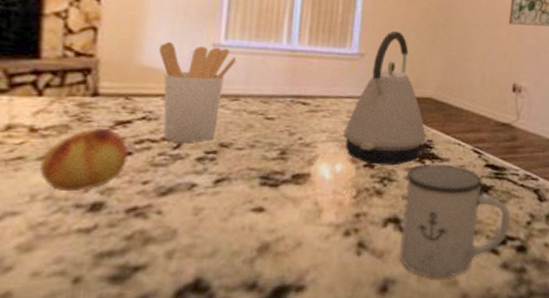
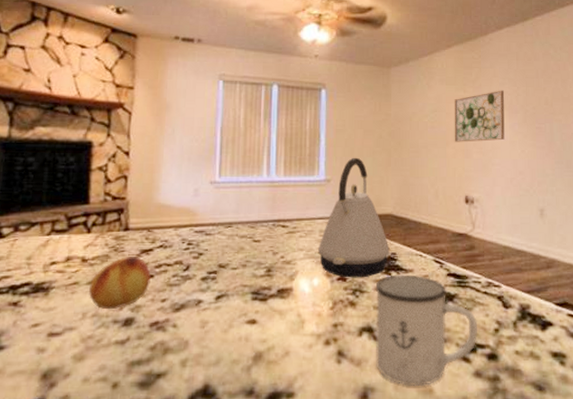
utensil holder: present [158,41,237,142] -> none [170,182,229,264]

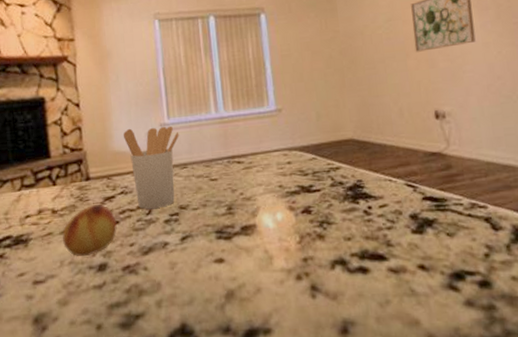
utensil holder: none [170,182,229,264] -> present [123,126,180,209]
kettle: present [318,157,390,278] -> none [277,82,355,210]
mug: present [375,274,478,387] -> none [343,201,466,319]

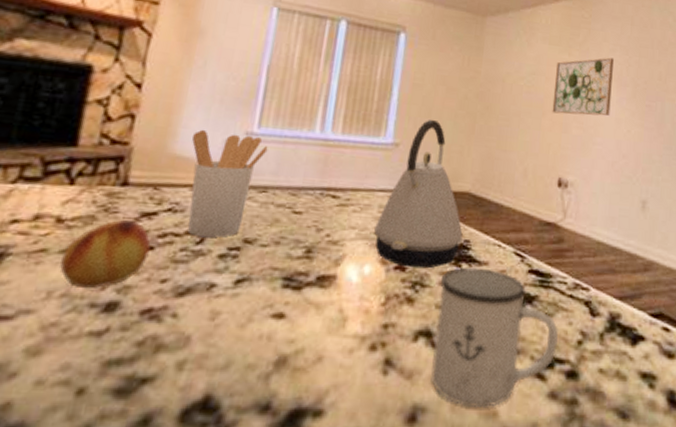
kettle: none [277,82,355,210] -> present [374,119,463,269]
mug: none [343,201,466,319] -> present [431,267,560,409]

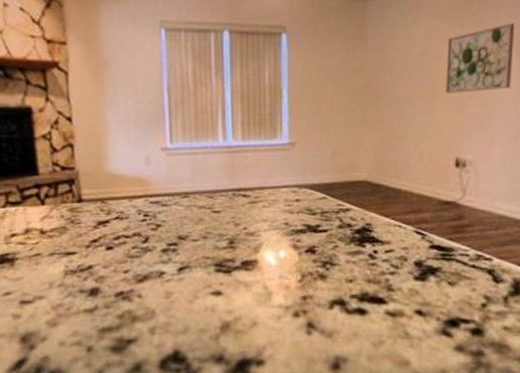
fruit: present [60,219,152,290] -> none [52,227,112,280]
utensil holder: present [188,129,268,237] -> none [120,150,182,236]
kettle: present [374,119,463,269] -> none [284,116,364,250]
mug: present [431,267,560,409] -> none [347,246,463,359]

